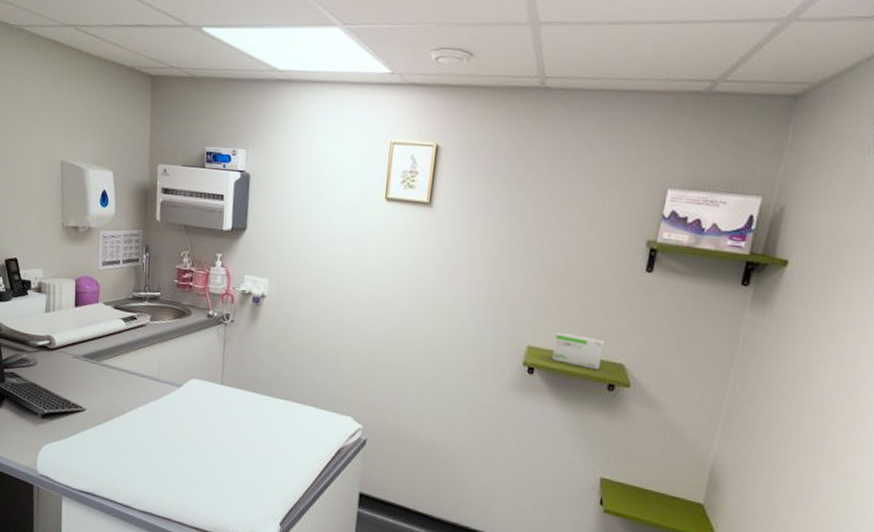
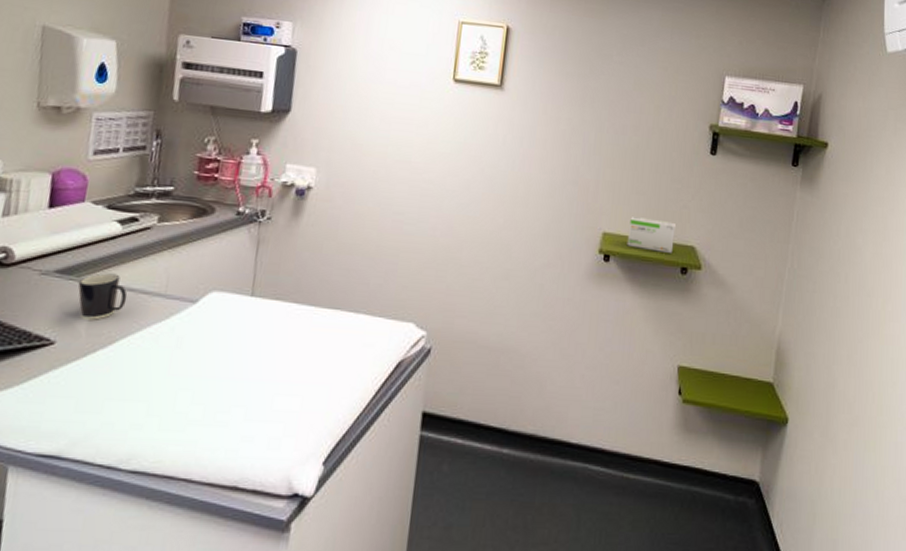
mug: none [98,359,132,395] -> present [78,273,128,320]

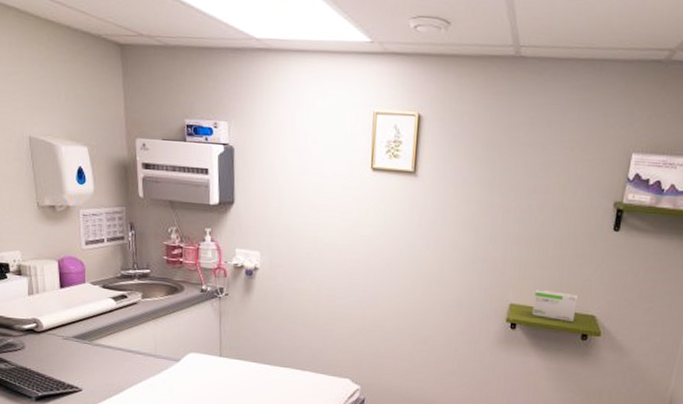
mug: present [78,273,128,320] -> none [91,338,128,374]

